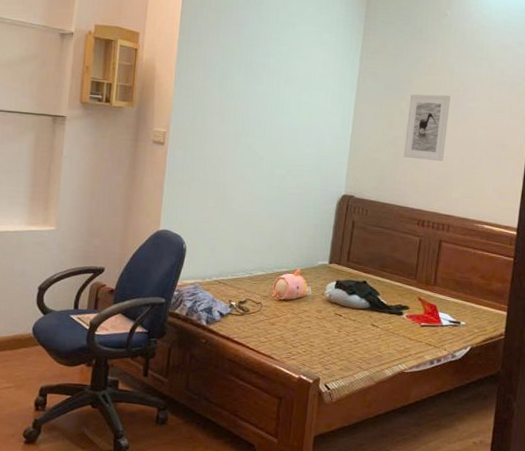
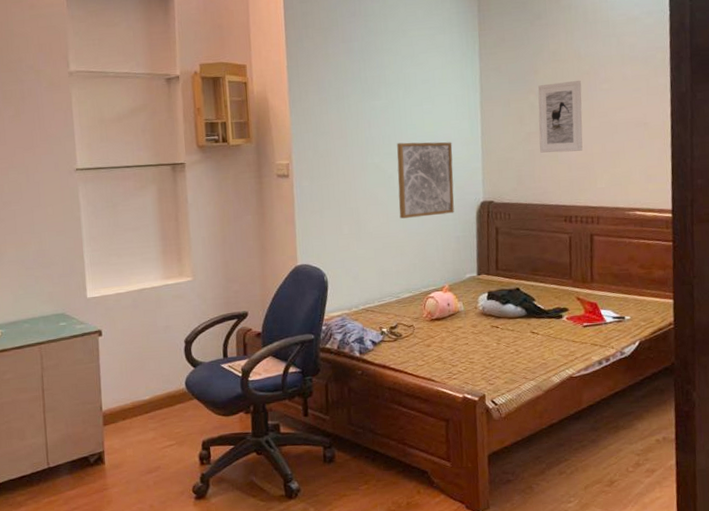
wall art: none [263,128,323,202] -> present [397,142,454,219]

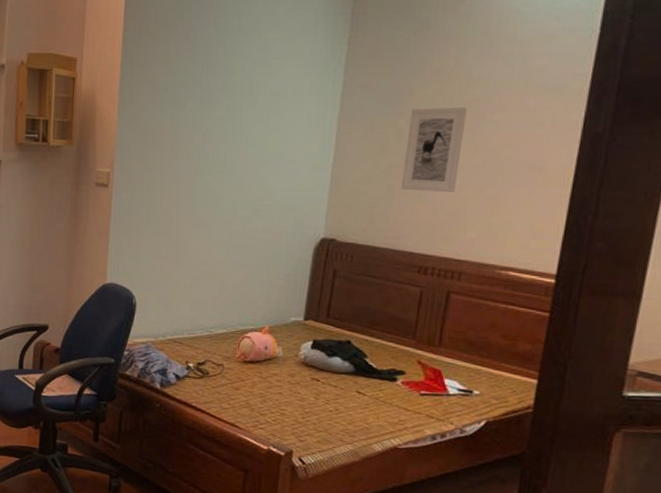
wall art: present [397,142,454,219] -> none [224,161,297,248]

